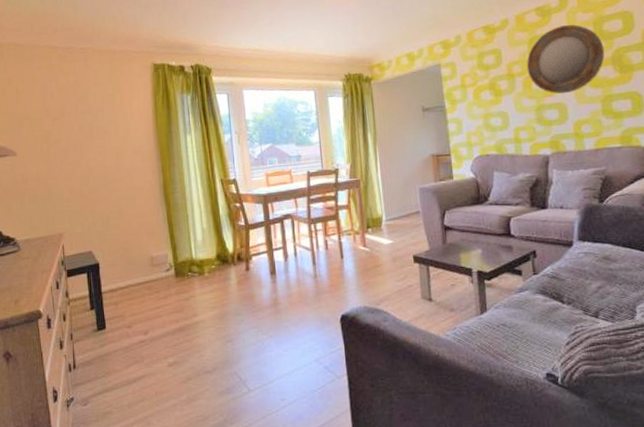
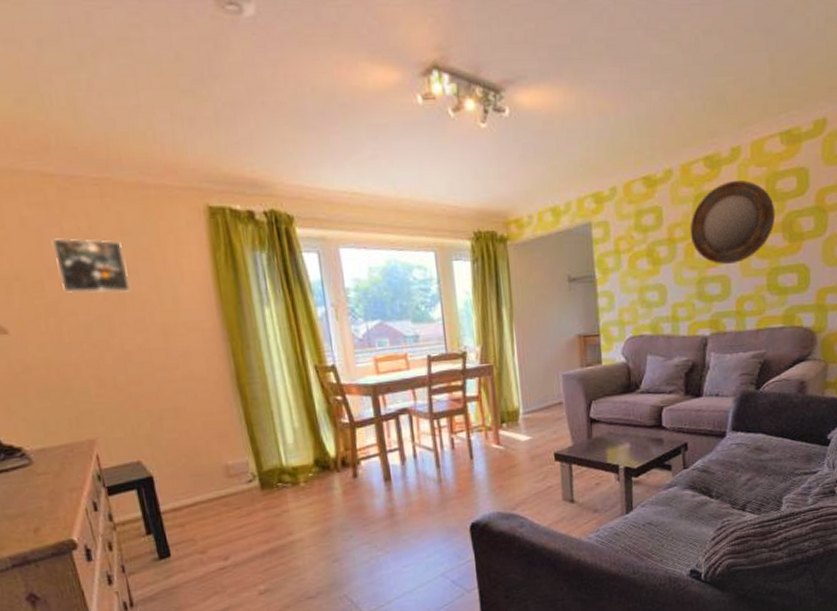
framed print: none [51,89,98,128] -> present [51,238,130,294]

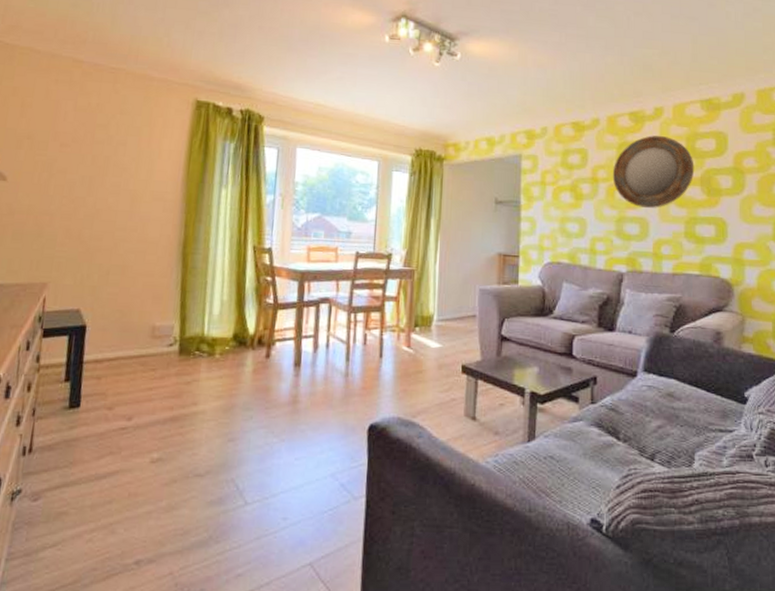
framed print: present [51,238,130,294] -> none [61,110,119,160]

